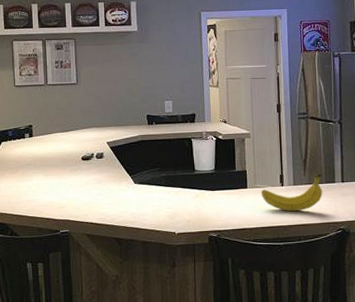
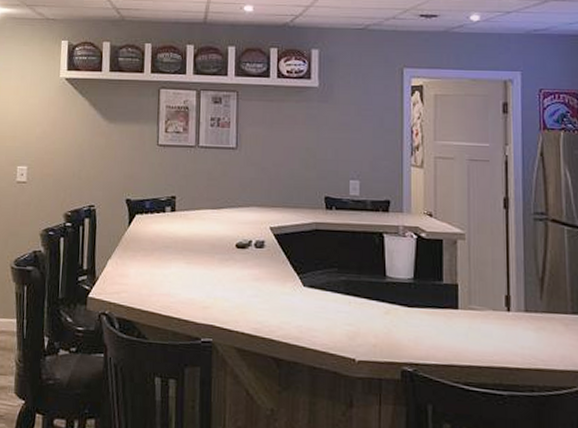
fruit: present [261,173,323,211] -> none [477,299,567,349]

